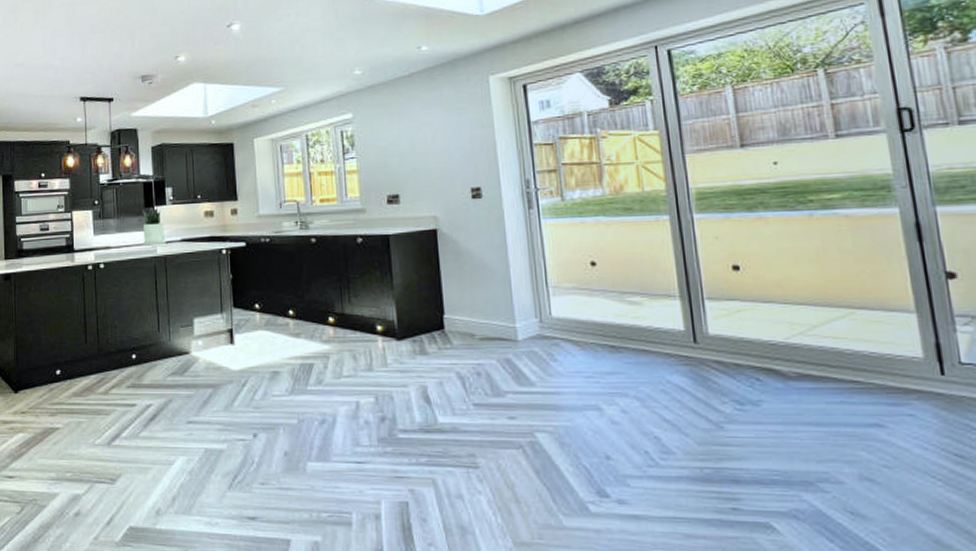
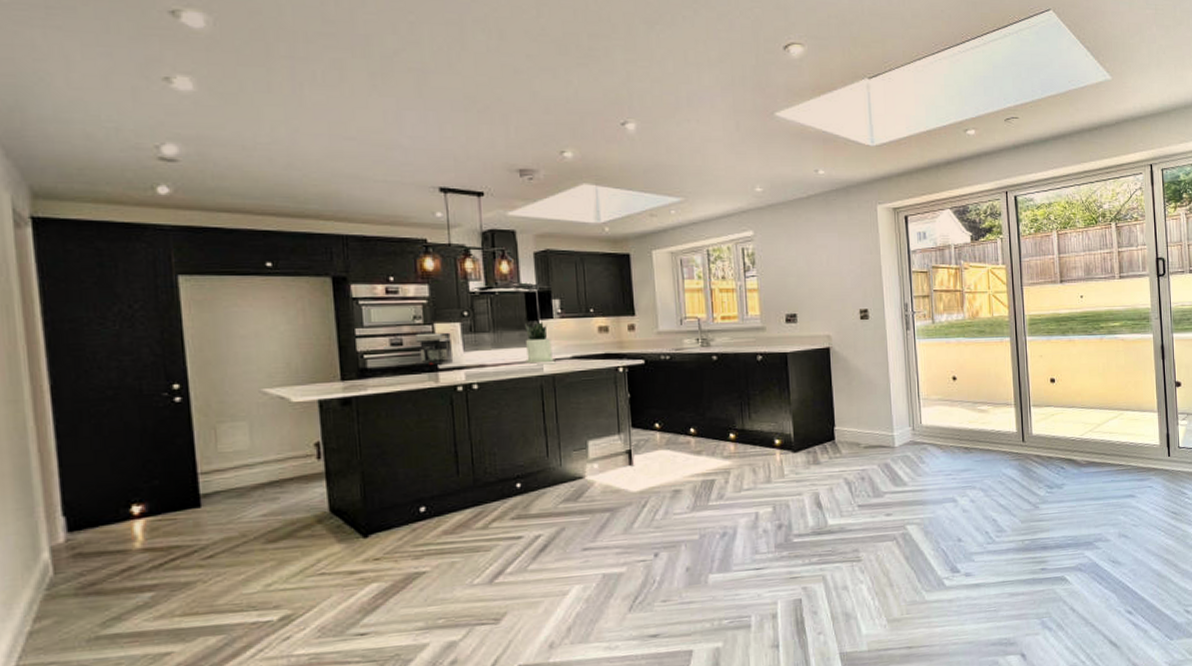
coffee maker: none [58,219,86,248] -> present [416,332,454,367]

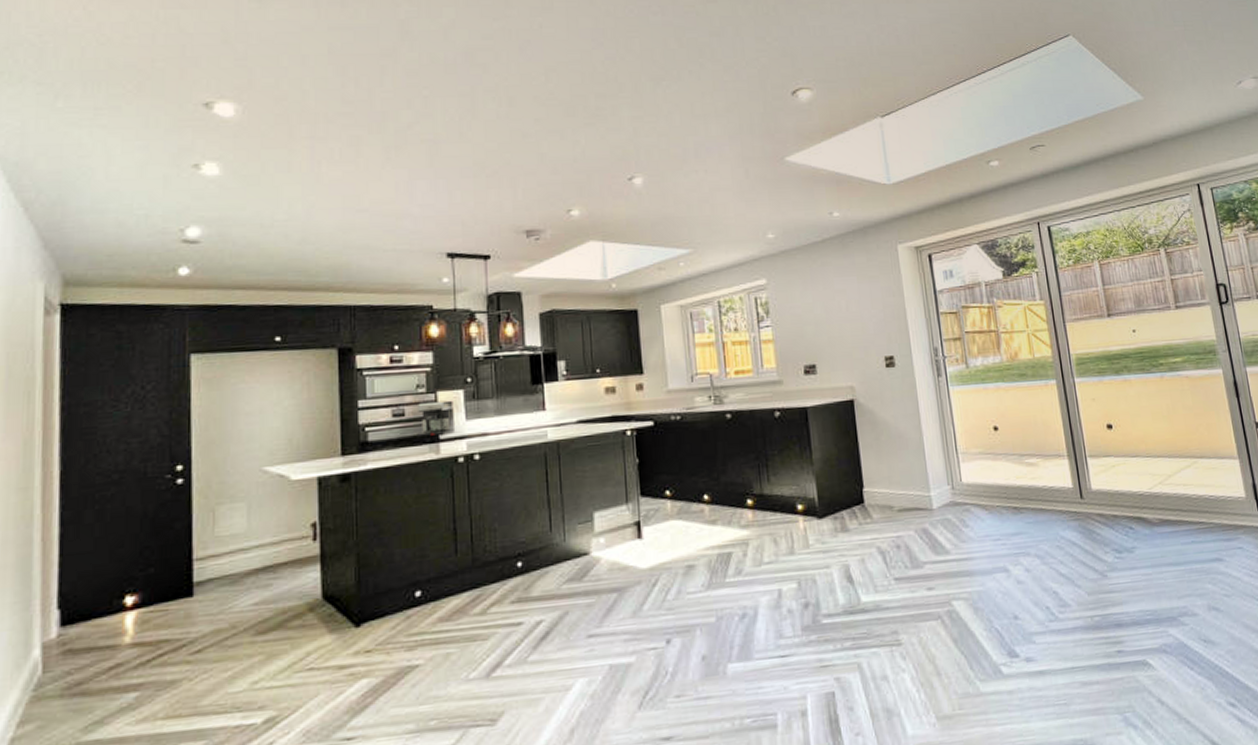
planter: present [523,322,556,364] -> none [528,385,560,431]

